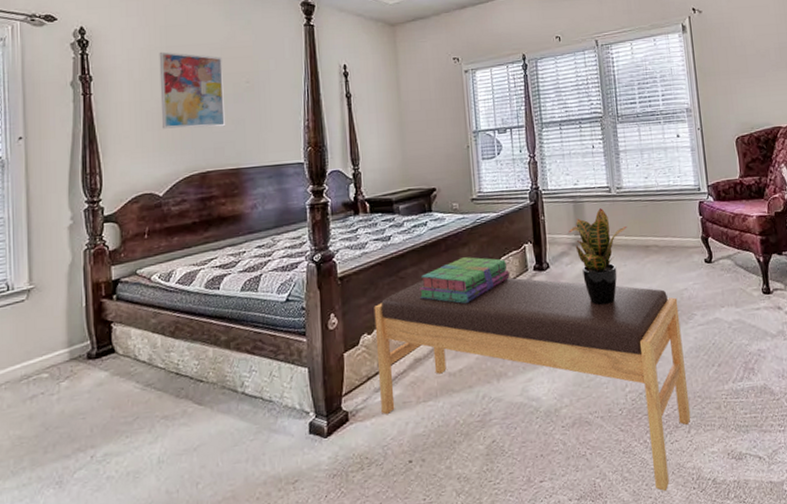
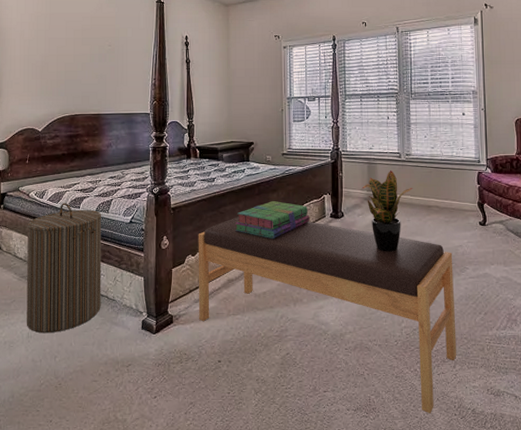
laundry hamper: none [150,284,255,455] -> present [26,203,102,334]
wall art: present [159,51,225,129] -> none [43,17,91,80]

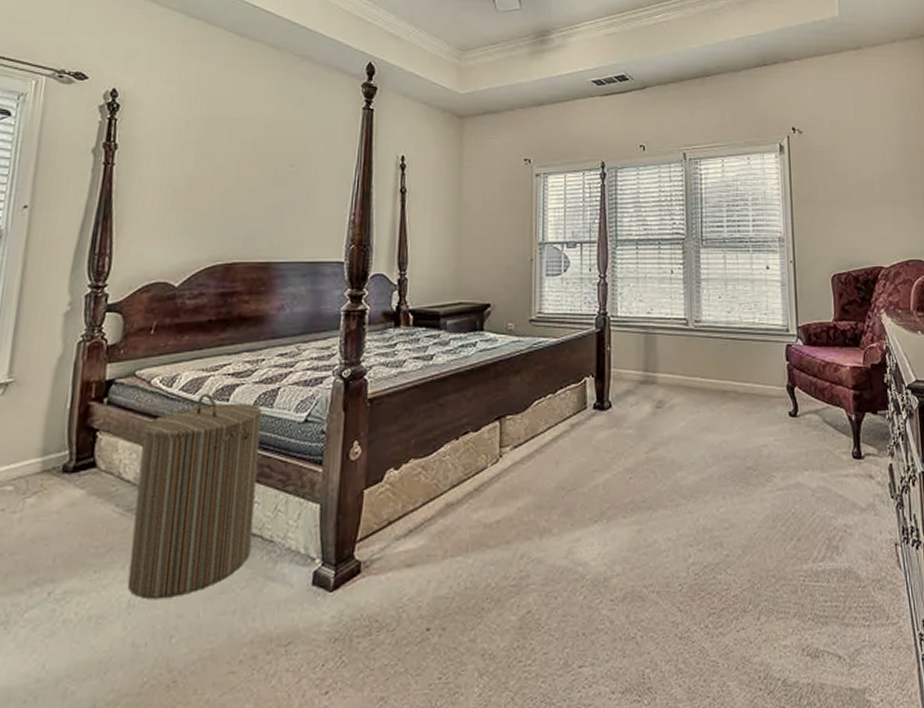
bench: present [198,217,457,414] -> none [400,410,762,691]
stack of books: present [235,201,310,238] -> none [460,387,565,441]
potted plant: present [362,170,413,252] -> none [637,342,704,457]

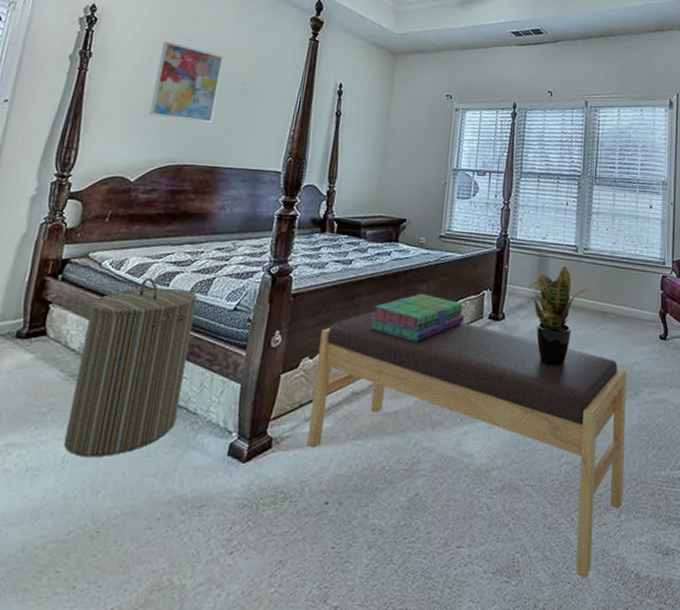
wall art: none [188,123,267,214] -> present [149,40,224,124]
bench: none [400,410,762,691] -> present [307,311,627,579]
stack of books: none [460,387,565,441] -> present [370,294,464,342]
potted plant: none [637,342,704,457] -> present [530,265,589,367]

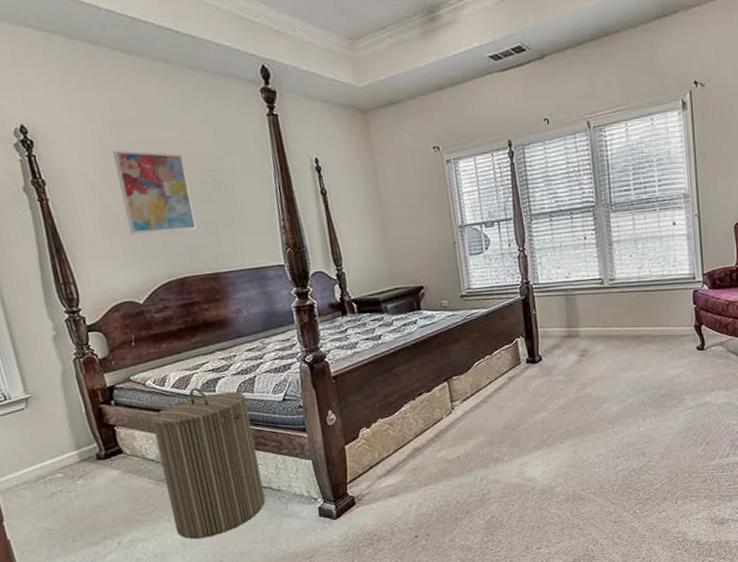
bench: present [307,311,627,579] -> none [370,370,678,553]
stack of books: present [370,294,464,342] -> none [414,352,503,397]
potted plant: present [530,265,589,367] -> none [561,299,620,394]

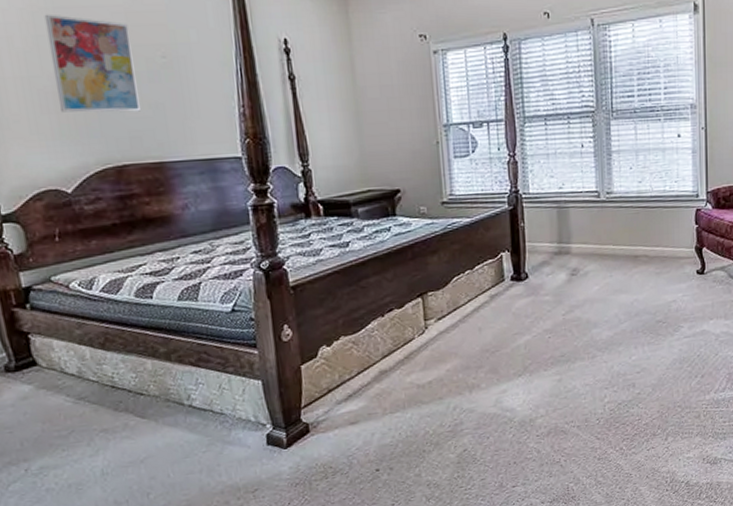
laundry hamper: present [150,387,266,539] -> none [73,293,205,467]

